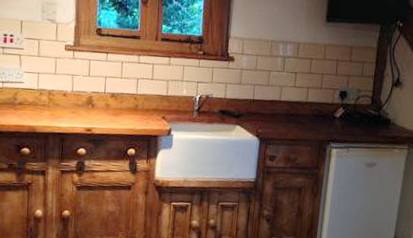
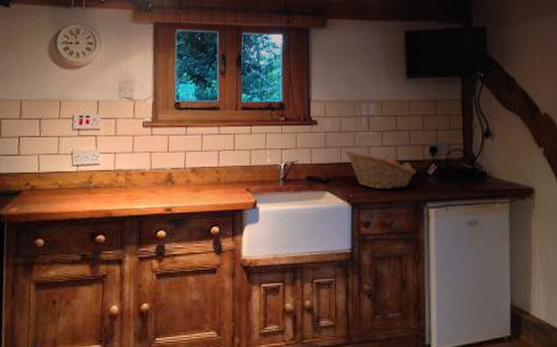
fruit basket: none [258,88,324,129] -> present [345,150,416,190]

